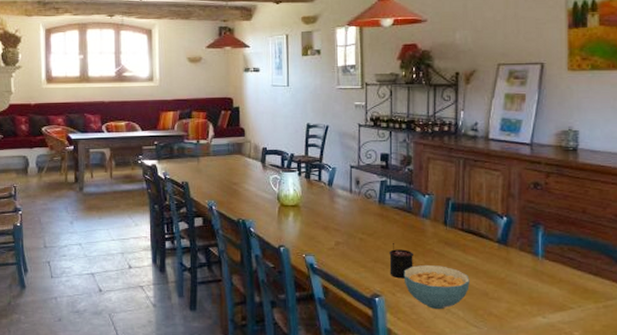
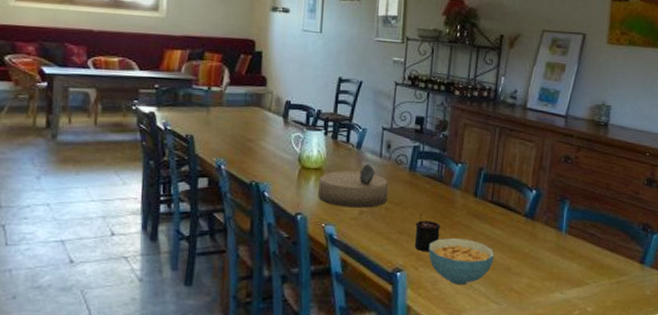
decorative bowl: none [297,199,361,239] -> present [318,164,389,208]

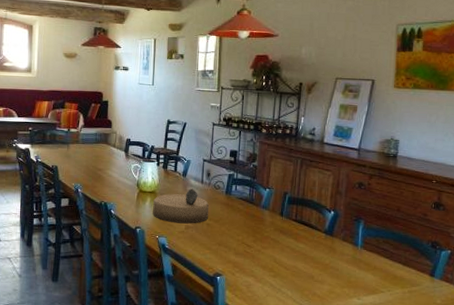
candle: present [414,214,442,252] -> none [231,229,253,261]
cereal bowl: present [428,237,494,286] -> none [243,249,299,289]

